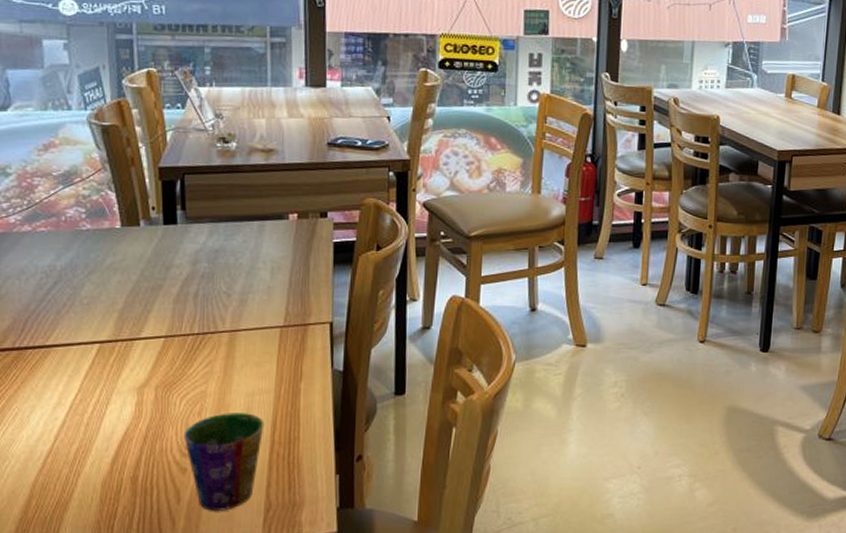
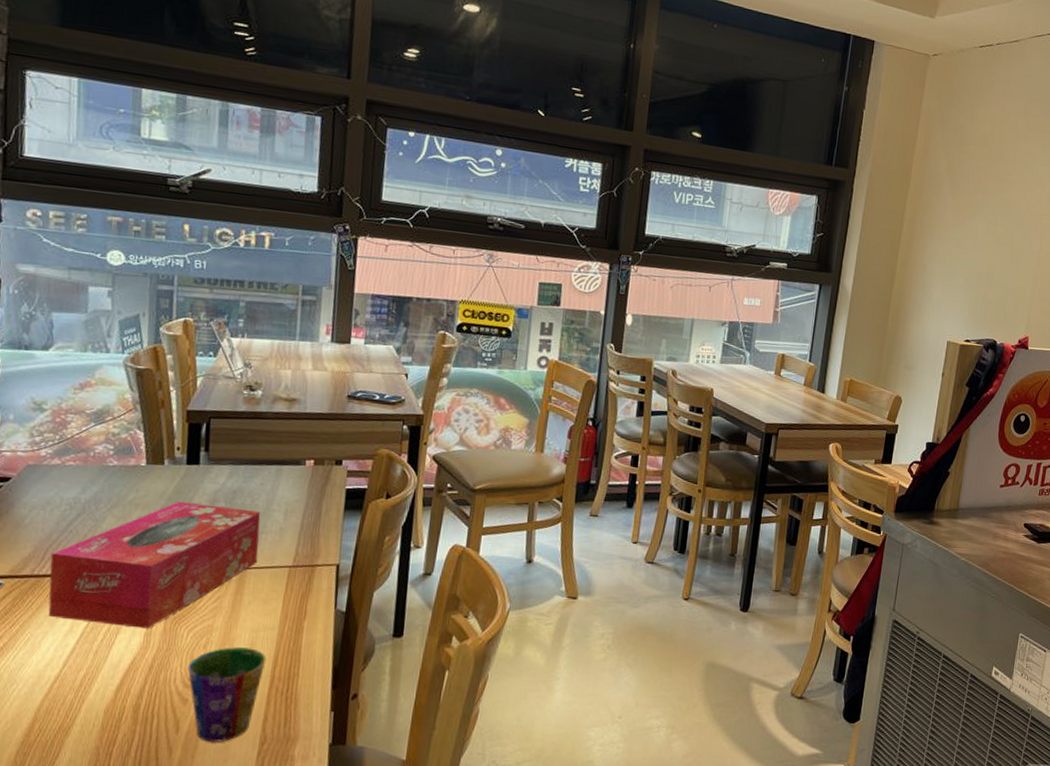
tissue box: none [31,263,247,398] -> present [48,501,261,629]

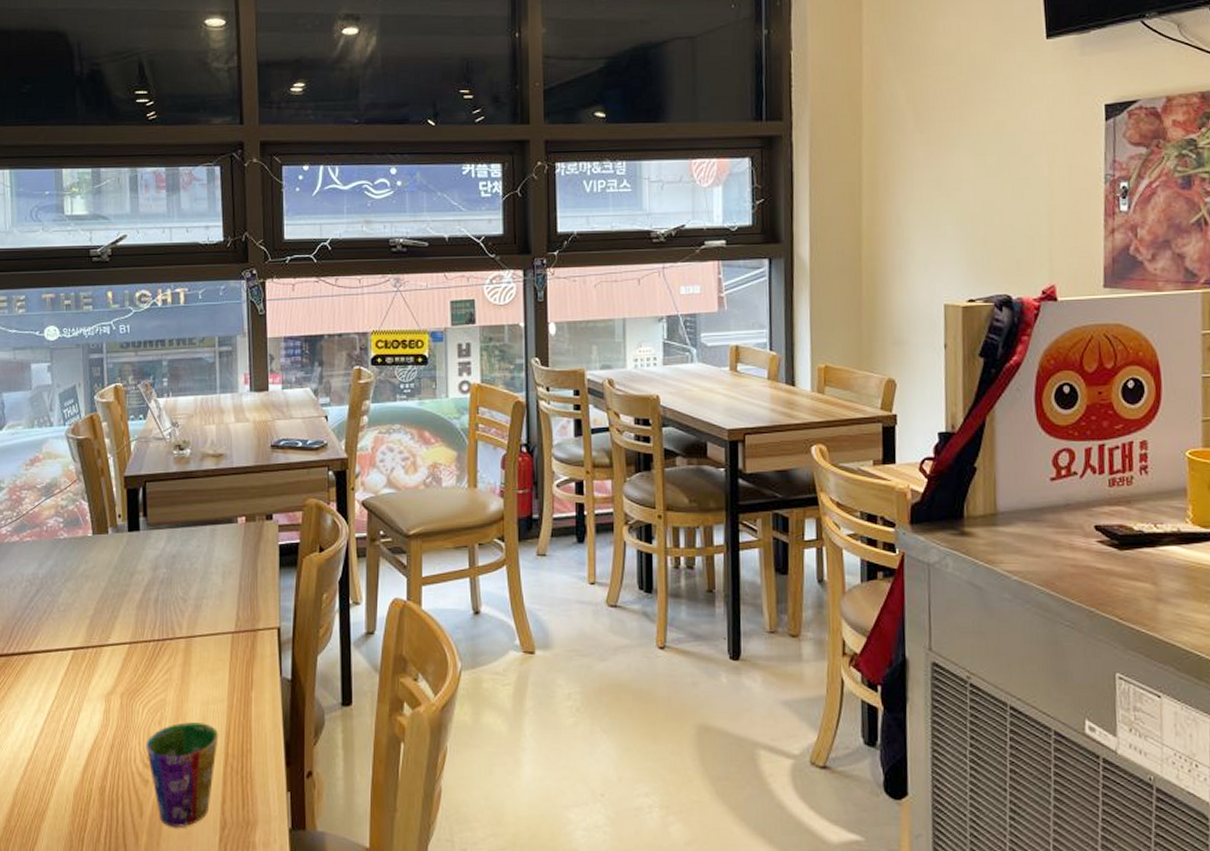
tissue box: present [48,501,261,629] -> none [17,570,201,705]

